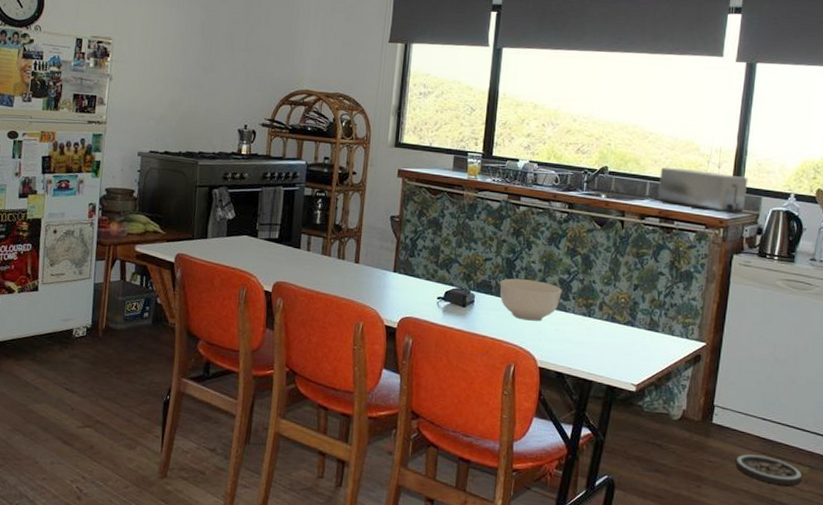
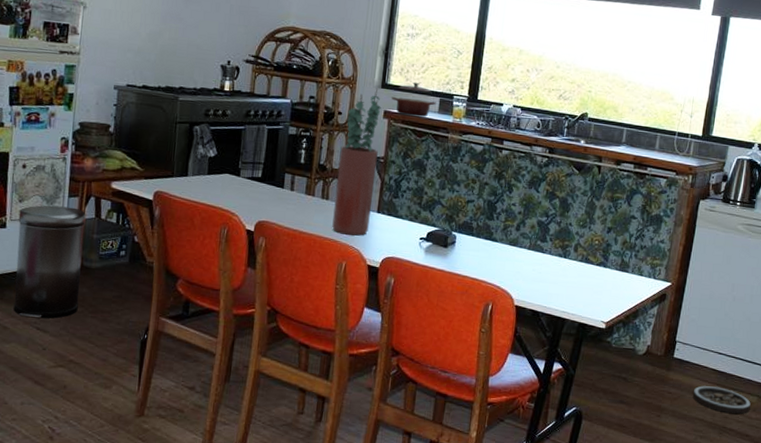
pedal bin: none [44,268,112,380] -> present [13,205,86,319]
vase: none [349,147,395,296] -> present [332,88,381,236]
saucepan: none [405,140,450,176] -> present [391,82,436,118]
bowl: present [499,278,562,321] -> none [480,220,540,262]
toaster: present [657,167,748,213] -> none [633,115,717,161]

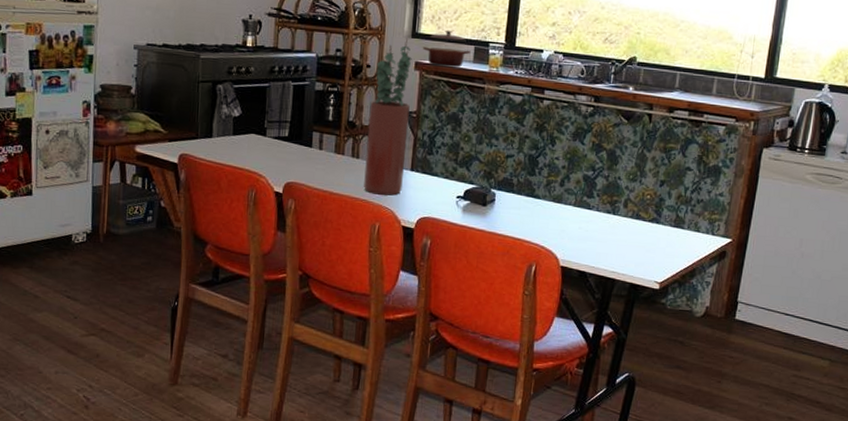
pedal bin: present [13,205,86,319] -> none [43,171,111,287]
pet bowl: present [692,385,751,414] -> none [756,349,822,379]

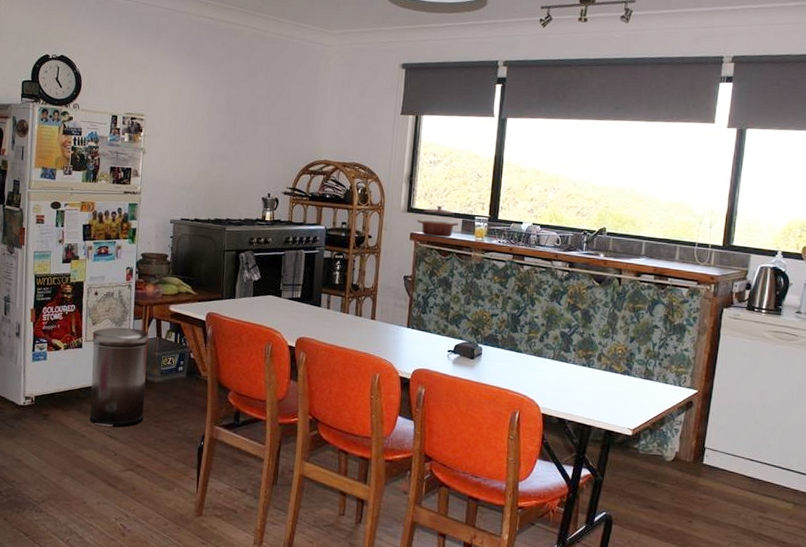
pedal bin: none [43,171,111,287] -> present [89,327,149,428]
vase: present [364,38,412,196] -> none [366,212,408,349]

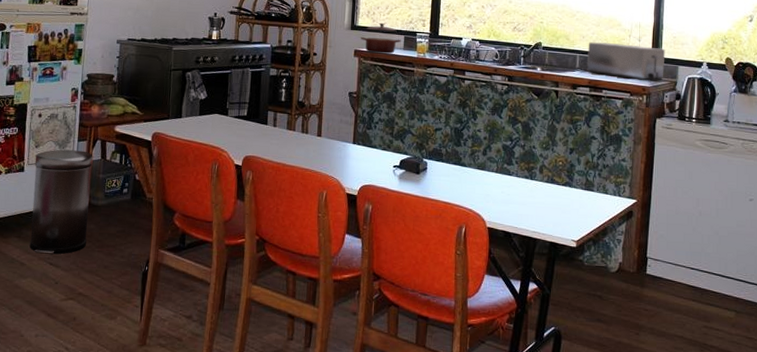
toaster: none [652,228,738,270] -> present [586,42,665,82]

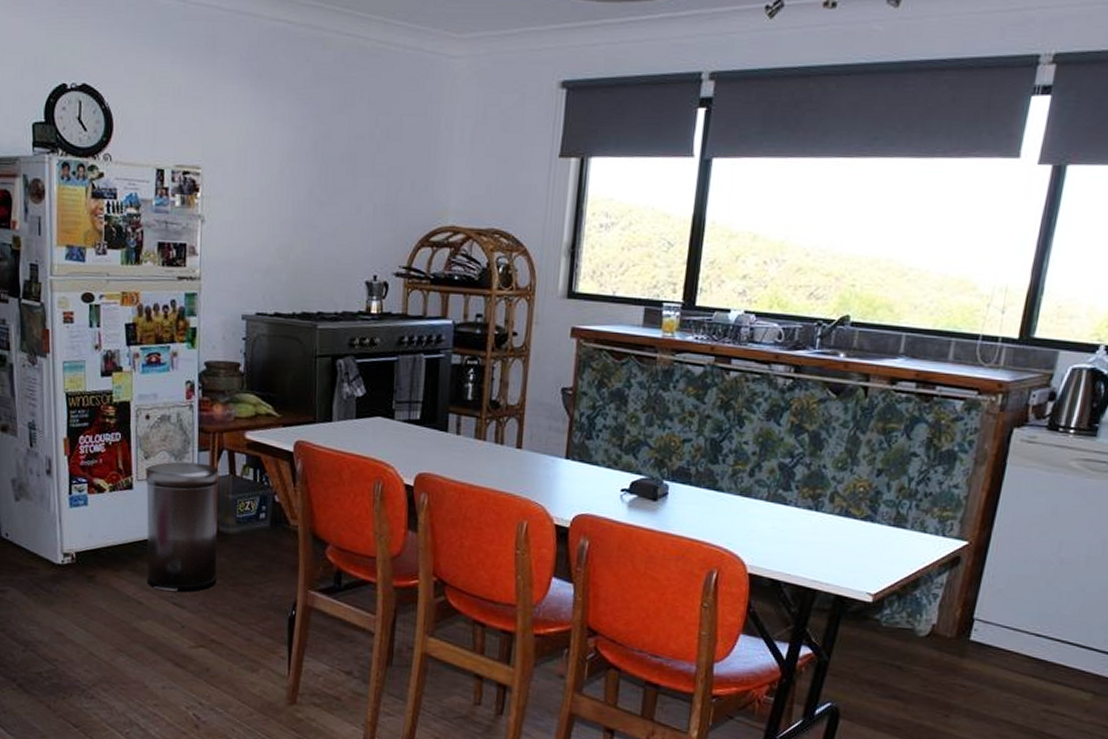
saucepan: present [360,22,401,55] -> none [580,287,640,334]
toaster: present [586,42,665,82] -> none [915,315,1042,374]

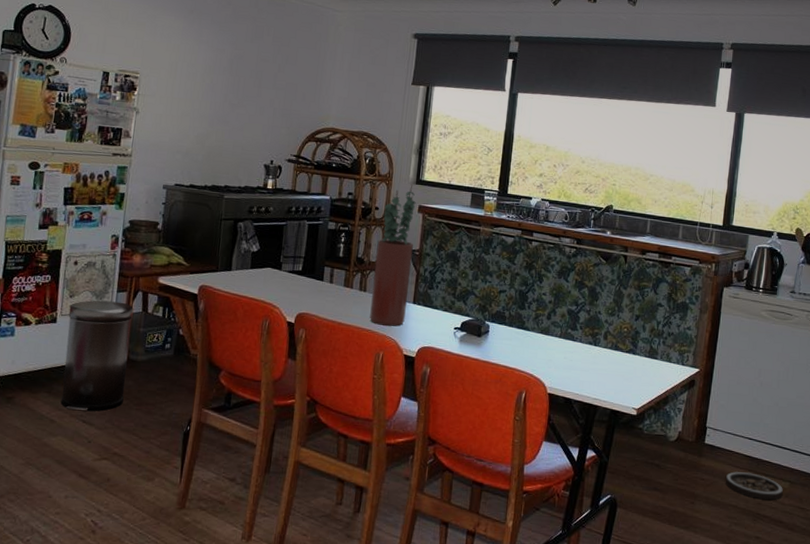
vase: none [509,299,568,489] -> present [370,184,416,326]
pet bowl: none [996,677,1082,716] -> present [725,471,783,500]

